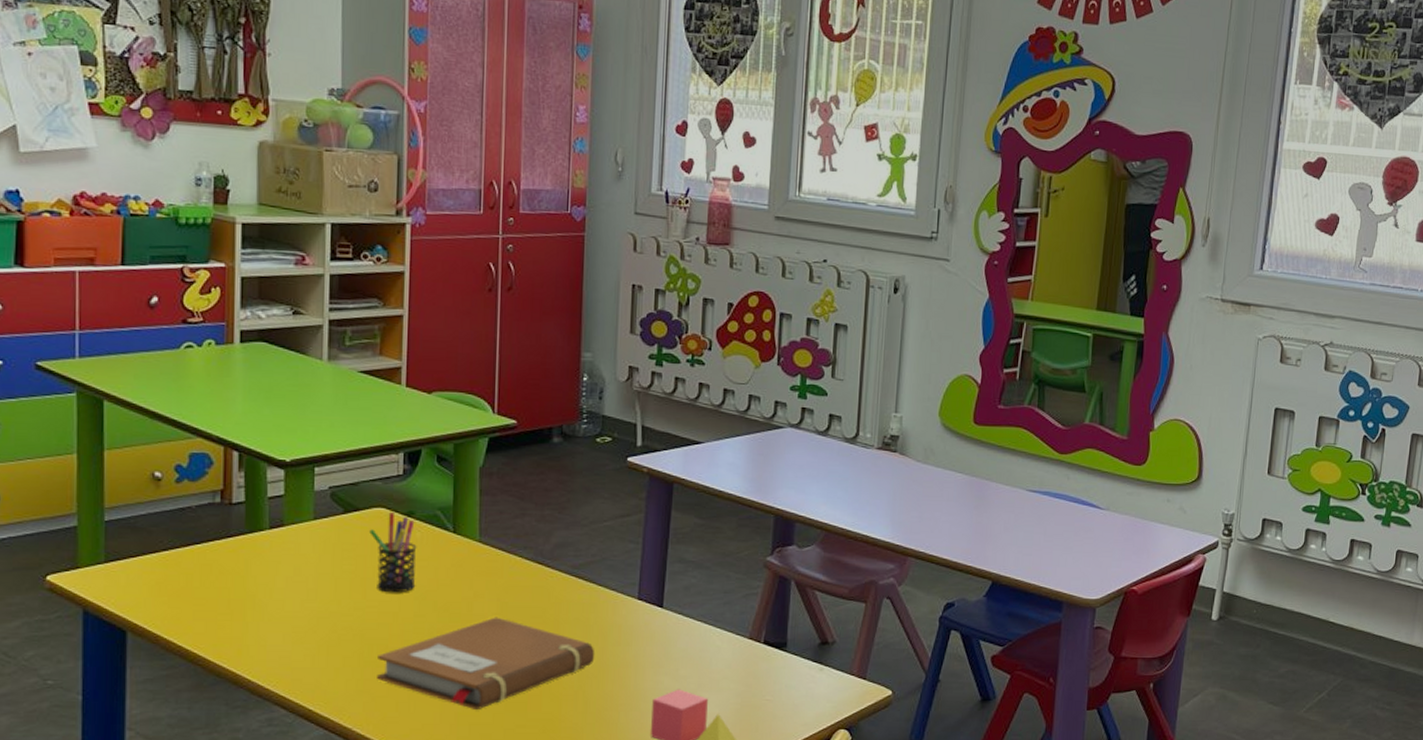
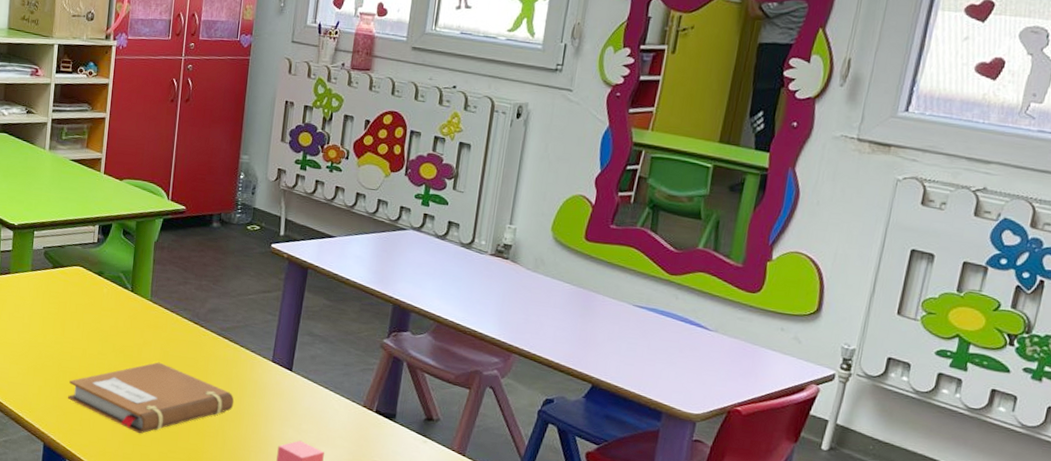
pen holder: present [369,513,417,593] -> none [70,271,104,335]

